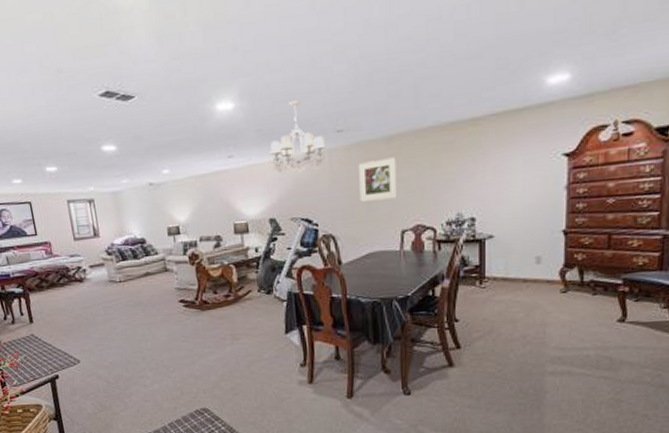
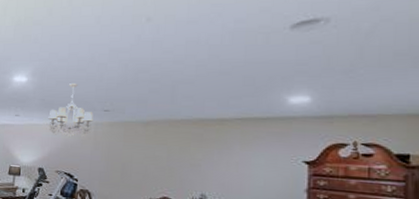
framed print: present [358,157,398,202] -> none [116,137,151,171]

